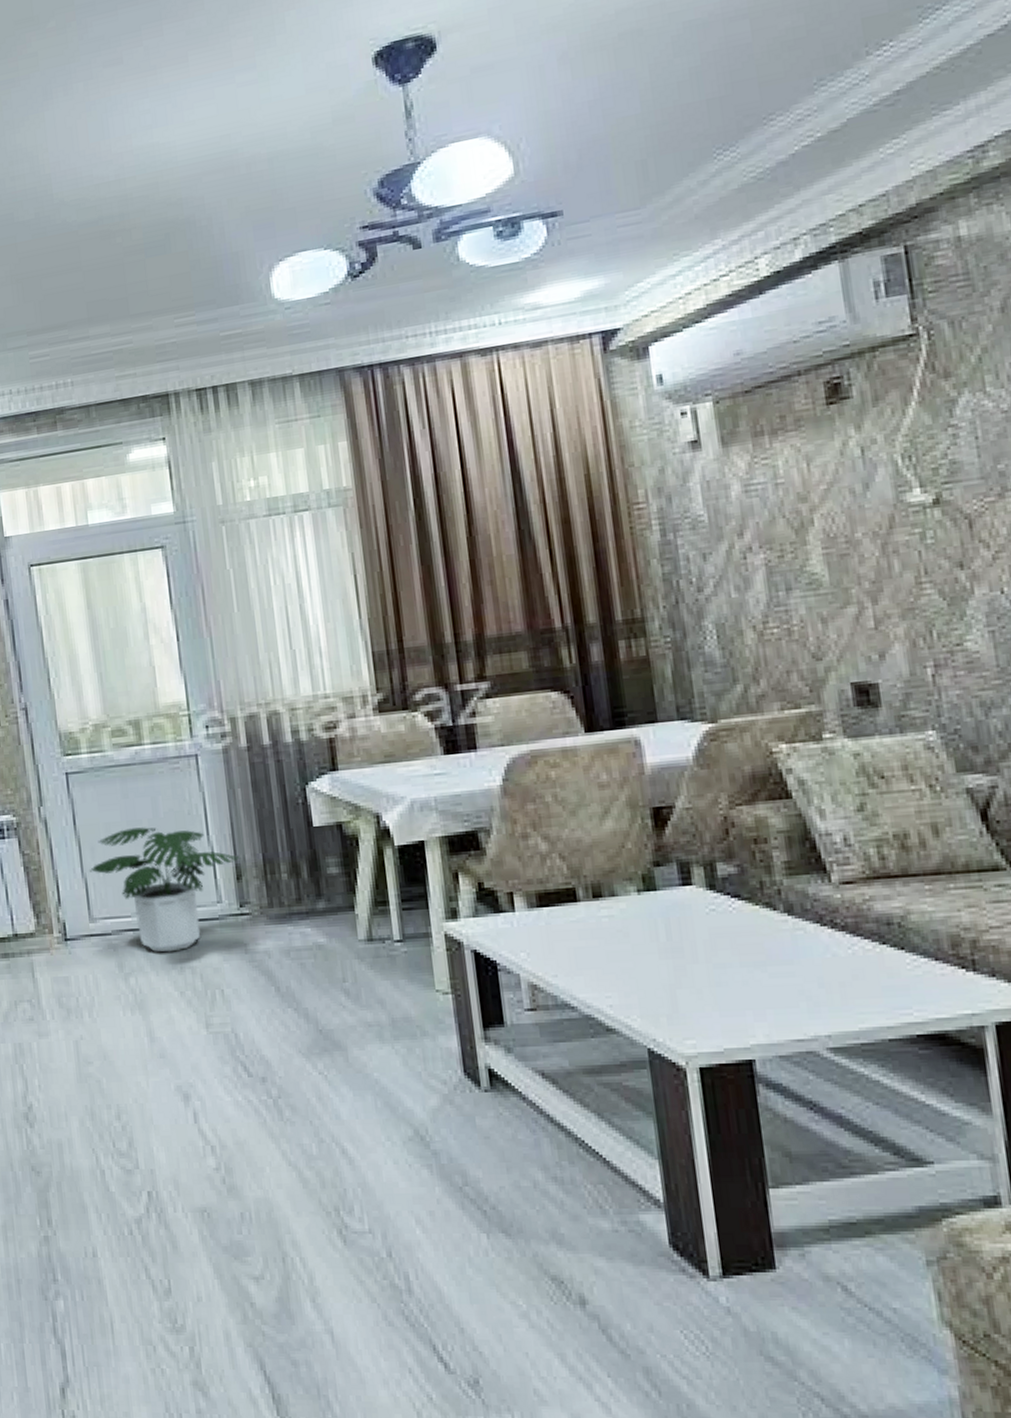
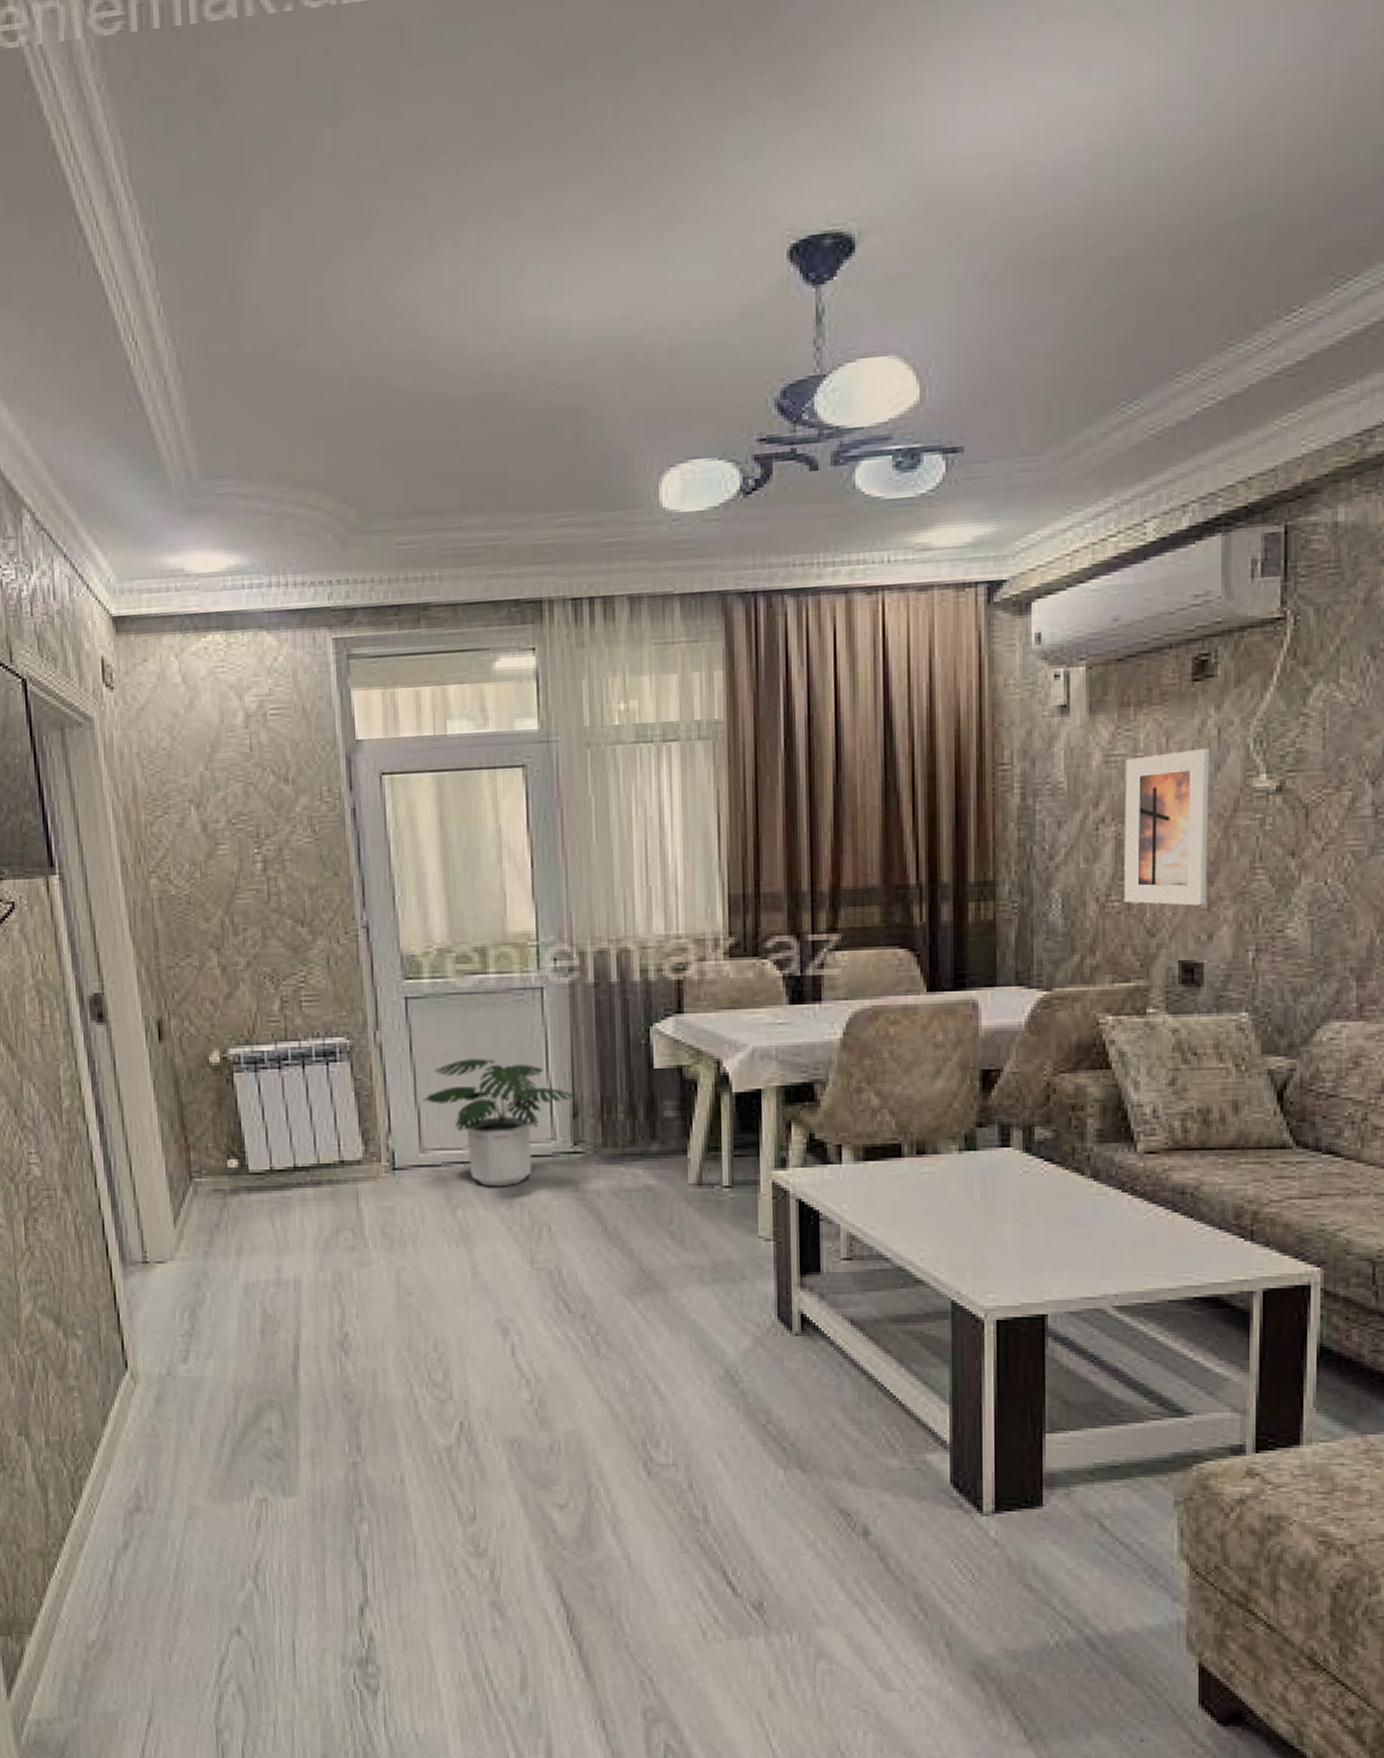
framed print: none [766,468,874,629] -> present [1124,748,1209,906]

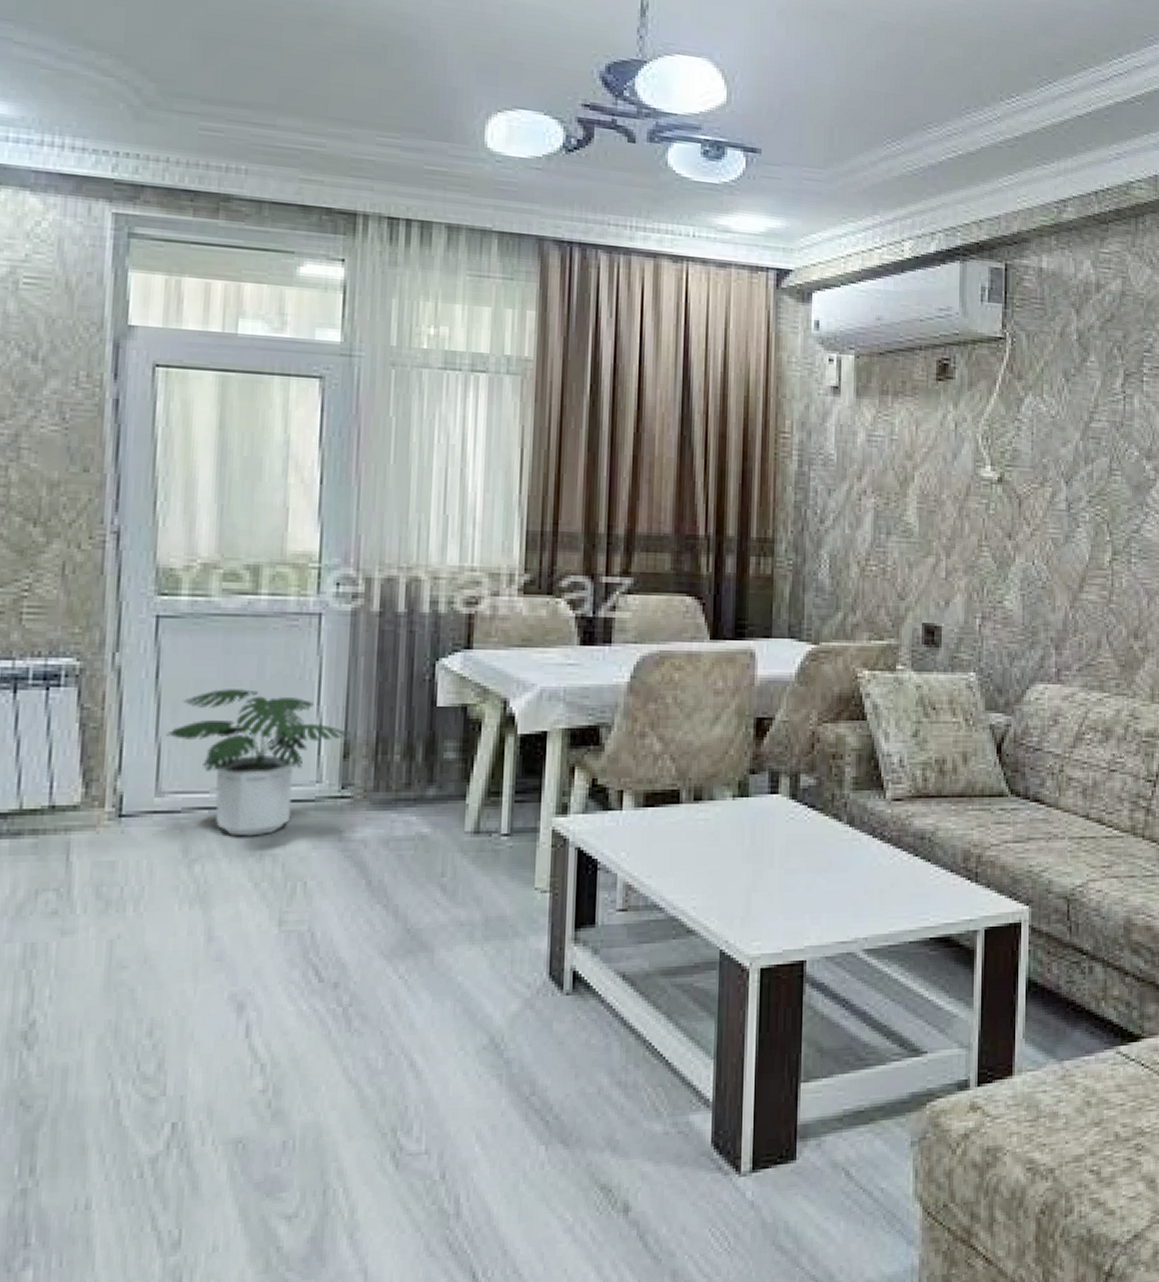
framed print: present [1124,748,1209,906] -> none [880,438,949,575]

